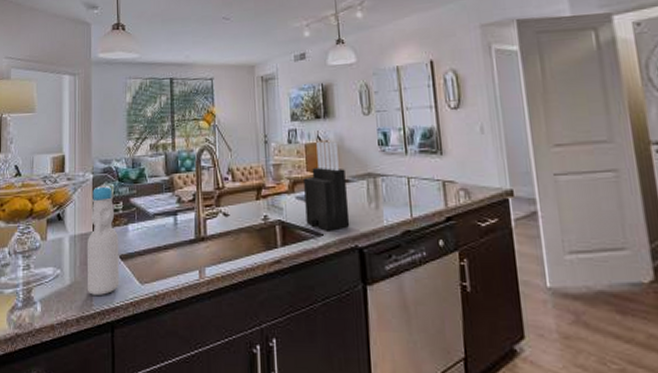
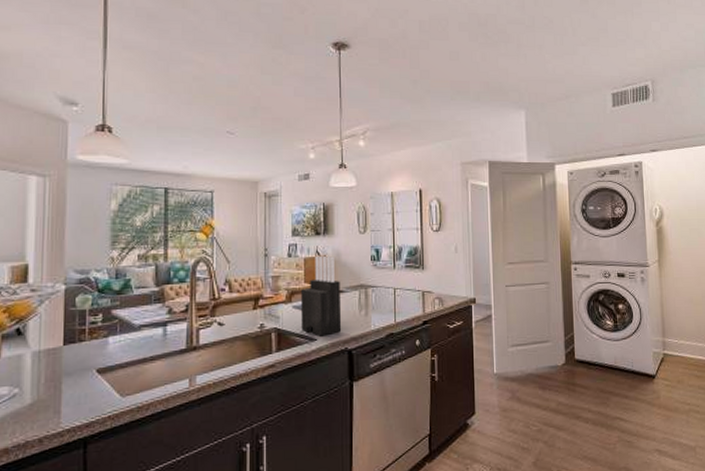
bottle: present [87,185,119,295] -> none [53,296,97,412]

